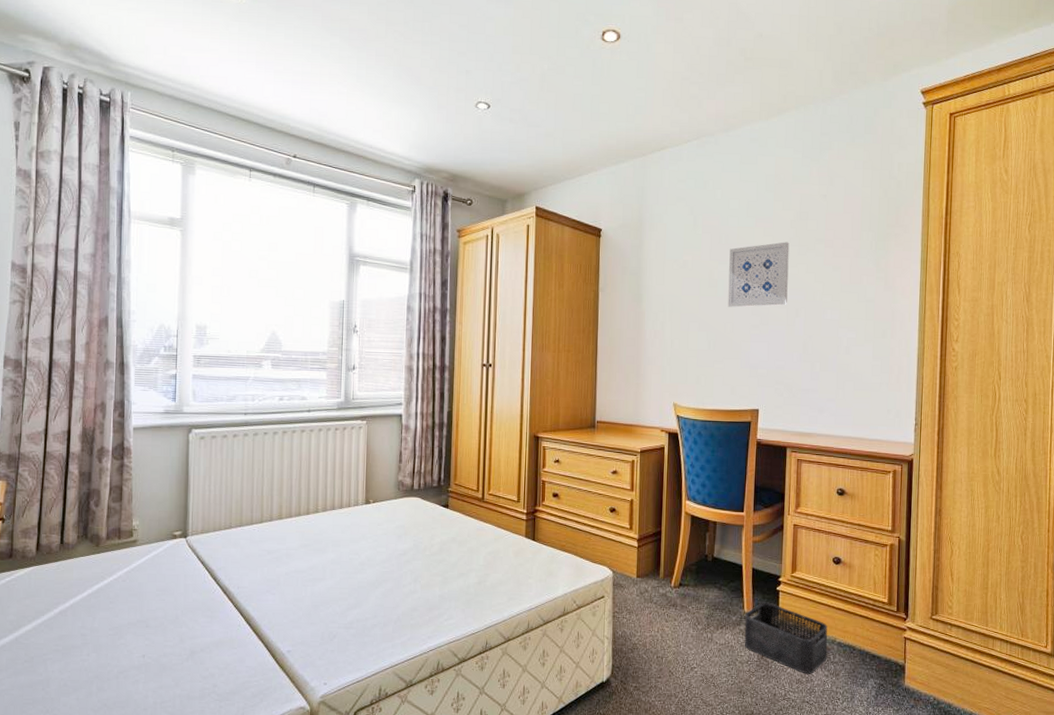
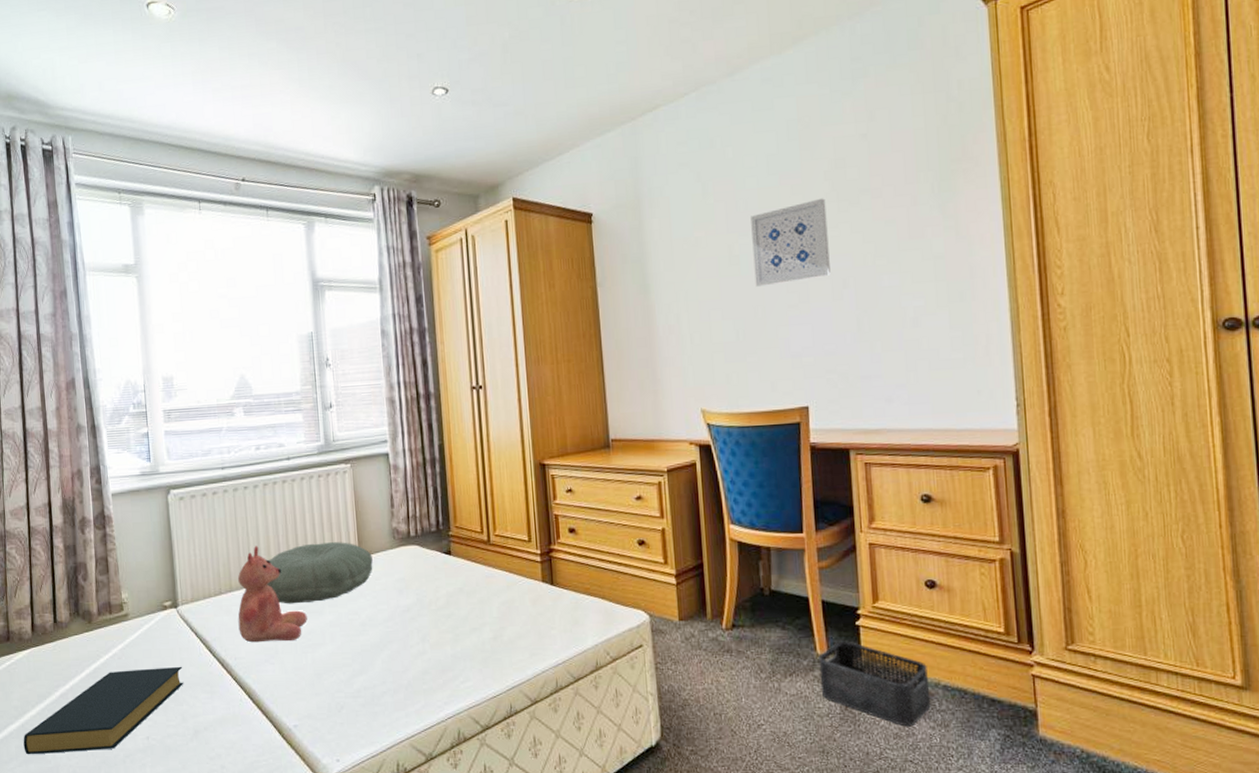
hardback book: none [15,591,186,667] -> present [23,666,184,755]
teddy bear: none [244,487,311,575] -> present [237,546,307,643]
pillow: none [275,488,377,542] -> present [266,542,373,604]

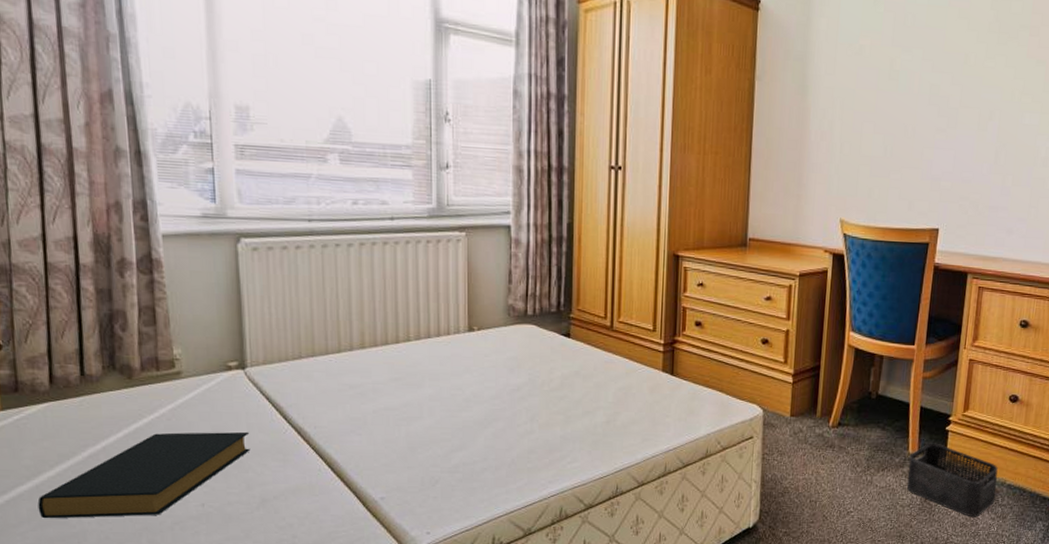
teddy bear: present [237,546,307,643] -> none [320,310,403,413]
pillow: present [266,542,373,604] -> none [357,312,483,375]
wall art: present [751,198,831,287] -> none [910,26,988,107]

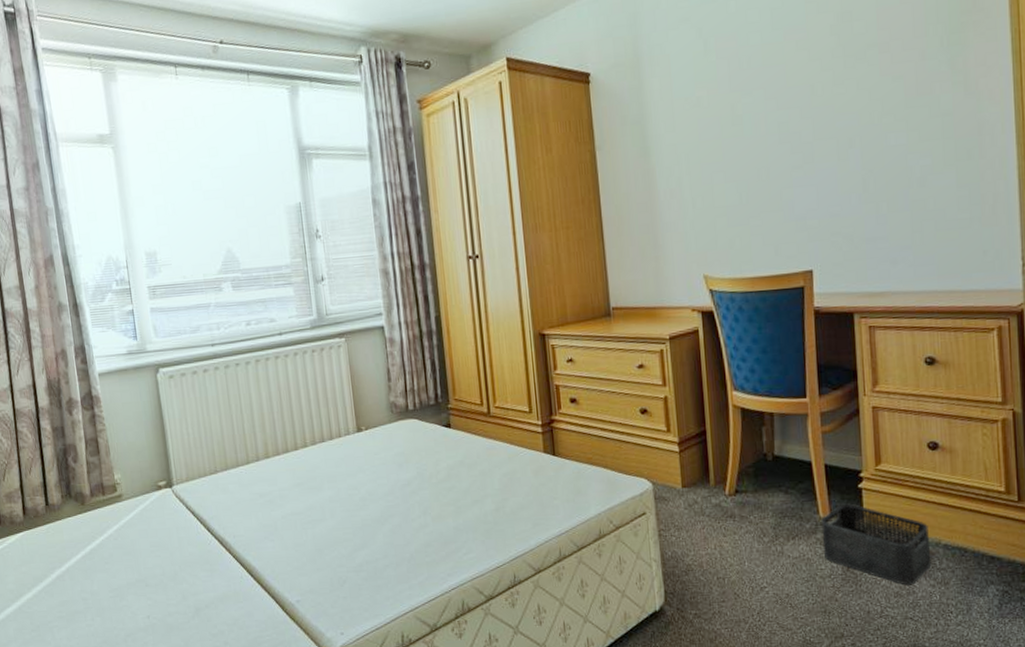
hardback book: present [37,431,251,519] -> none [21,545,183,637]

